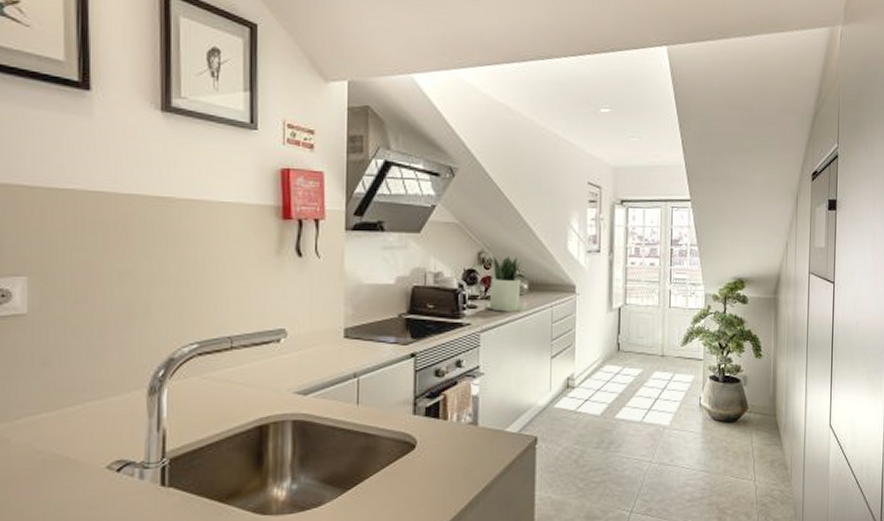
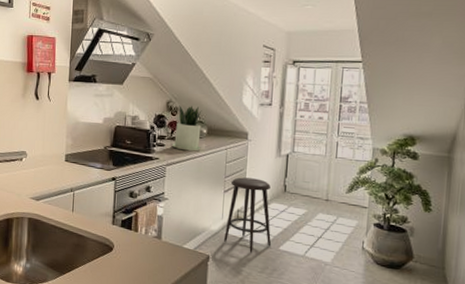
stool: none [554,338,607,427] -> present [224,177,272,253]

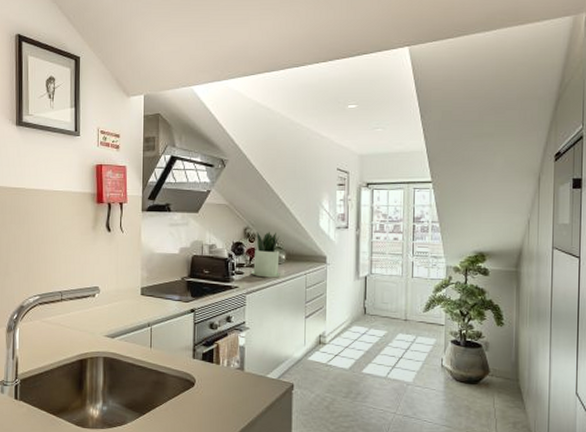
stool: present [224,177,272,253] -> none [307,302,354,379]

